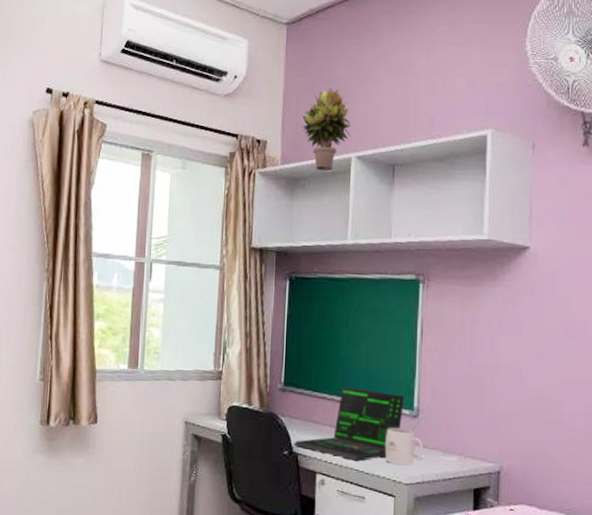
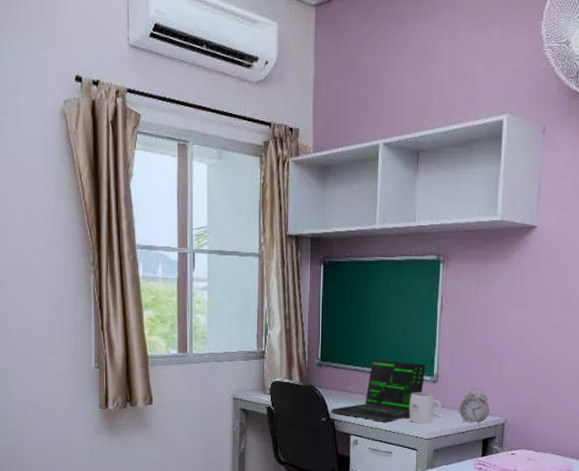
potted plant: present [301,87,351,170] -> none [331,73,379,158]
alarm clock: none [444,426,481,472] -> present [459,388,490,425]

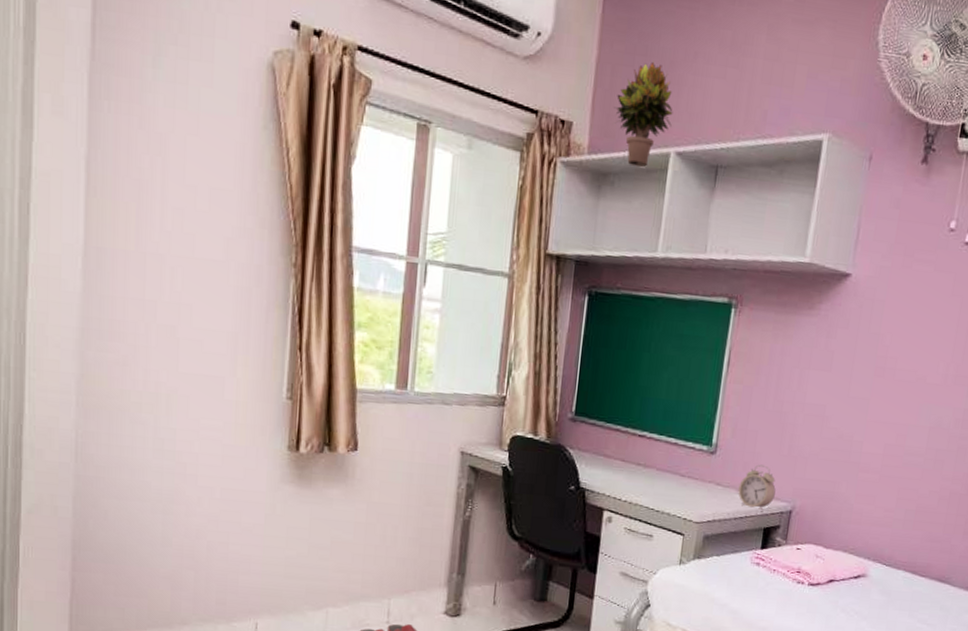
potted plant: none [331,73,379,158] -> present [614,61,673,167]
laptop: present [331,359,439,422] -> none [582,418,717,498]
mug: present [409,392,442,424] -> none [677,464,719,504]

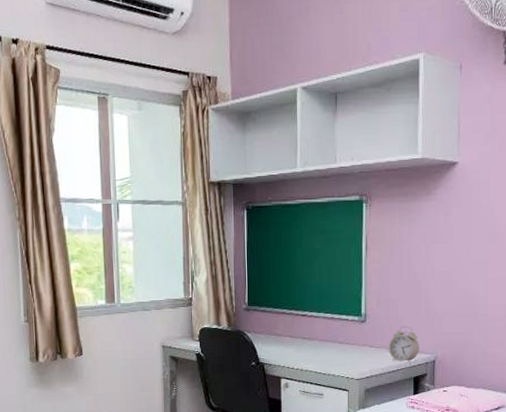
potted plant: present [614,61,673,167] -> none [248,19,295,103]

